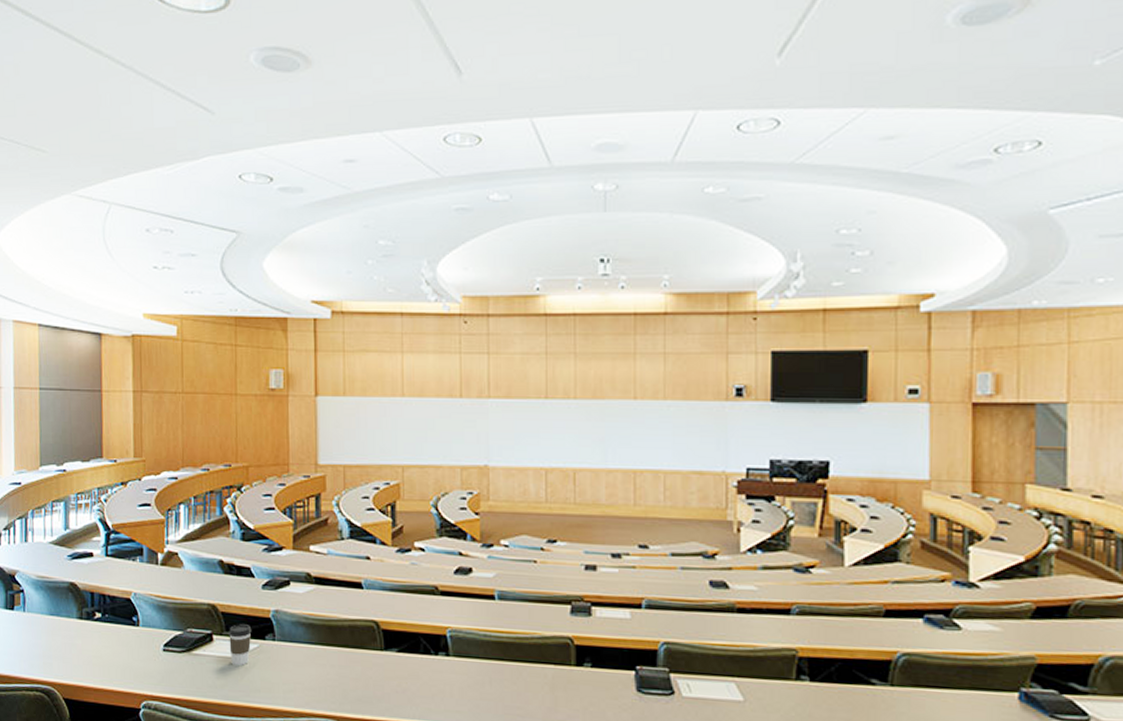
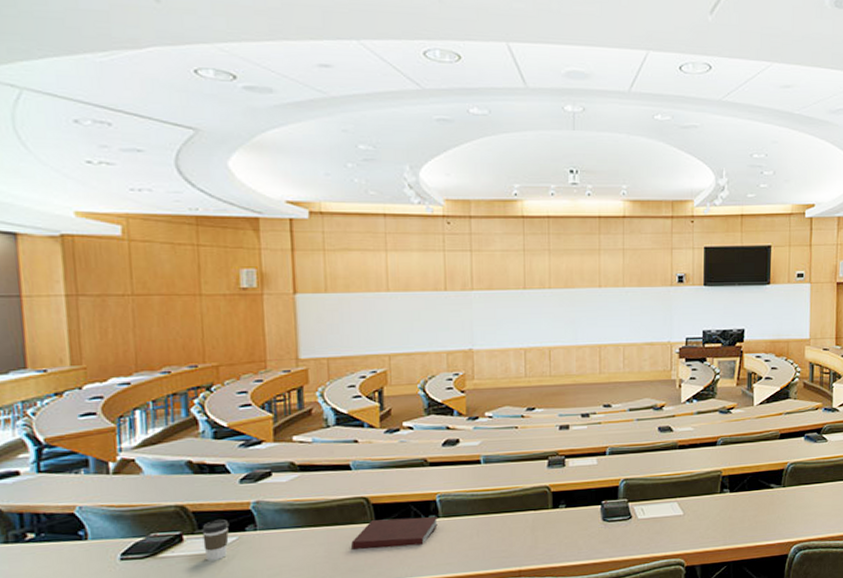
notebook: none [361,648,448,685] -> present [351,517,438,550]

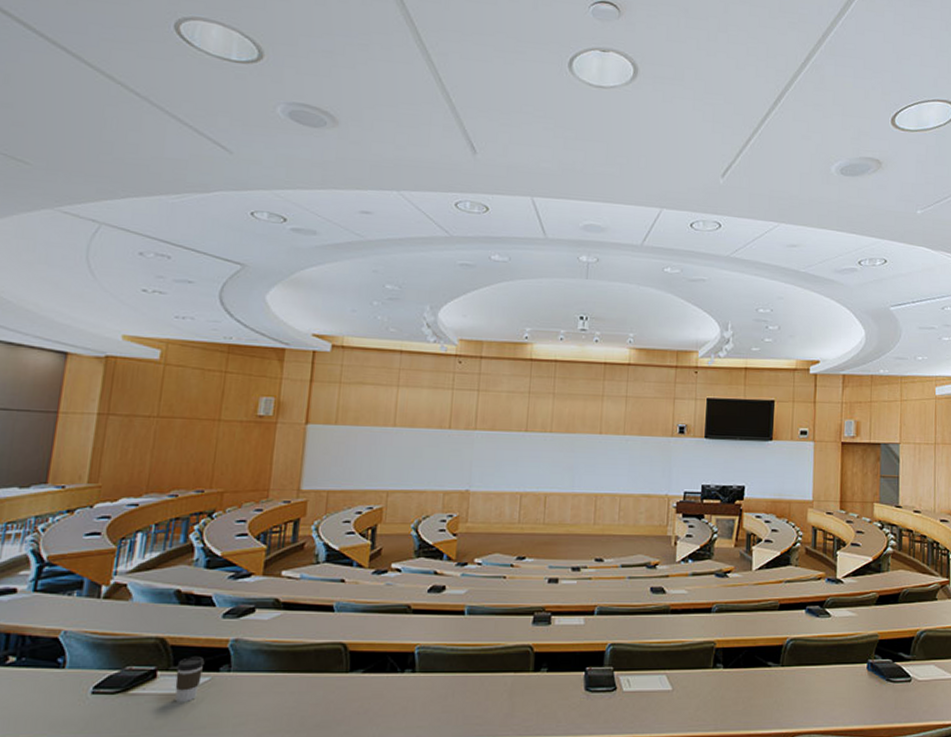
notebook: present [351,517,438,550] -> none [322,670,414,703]

